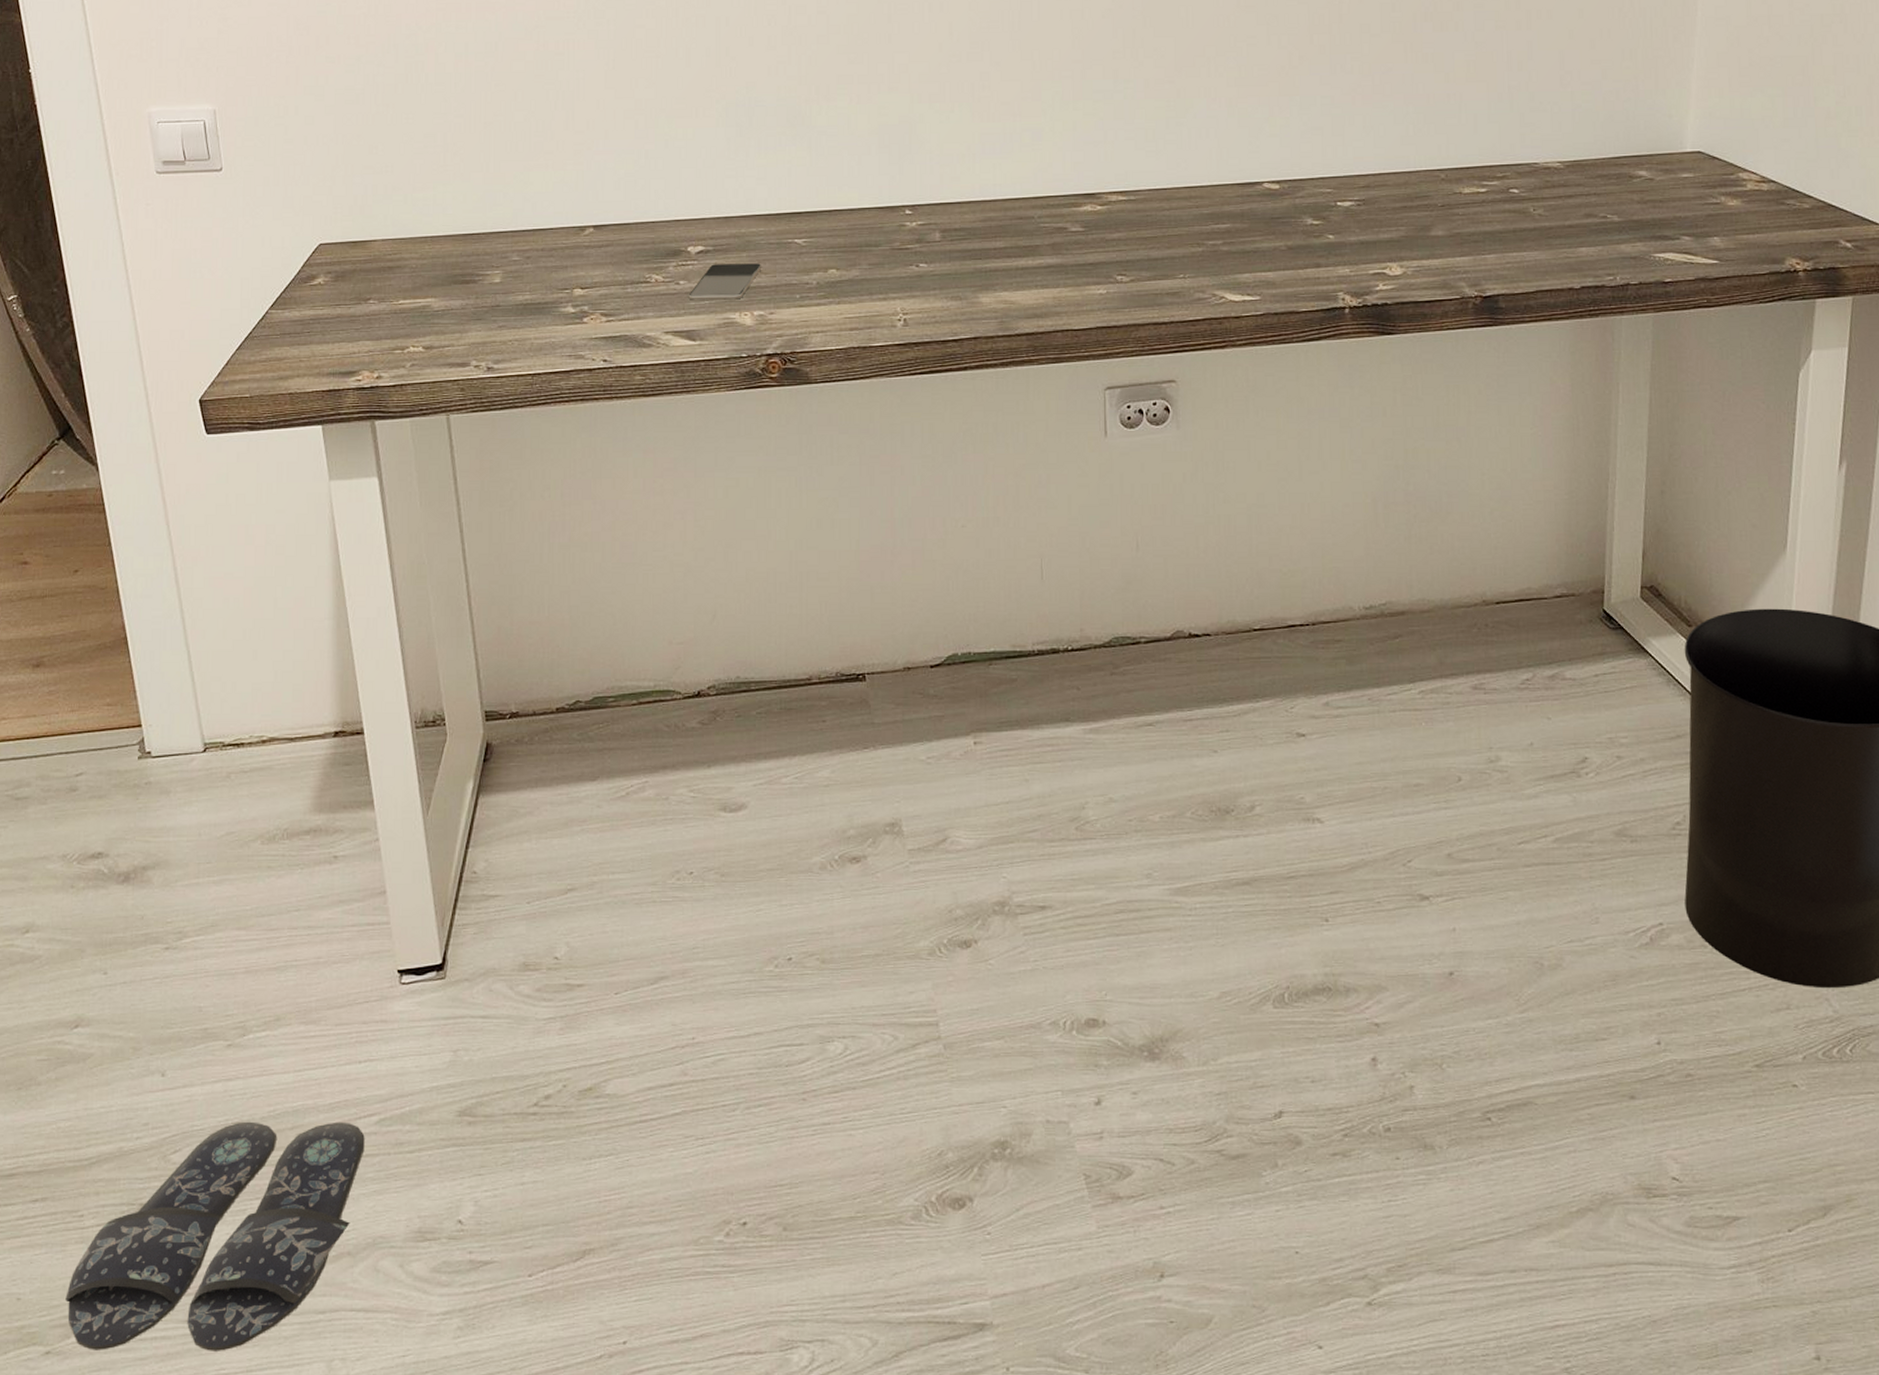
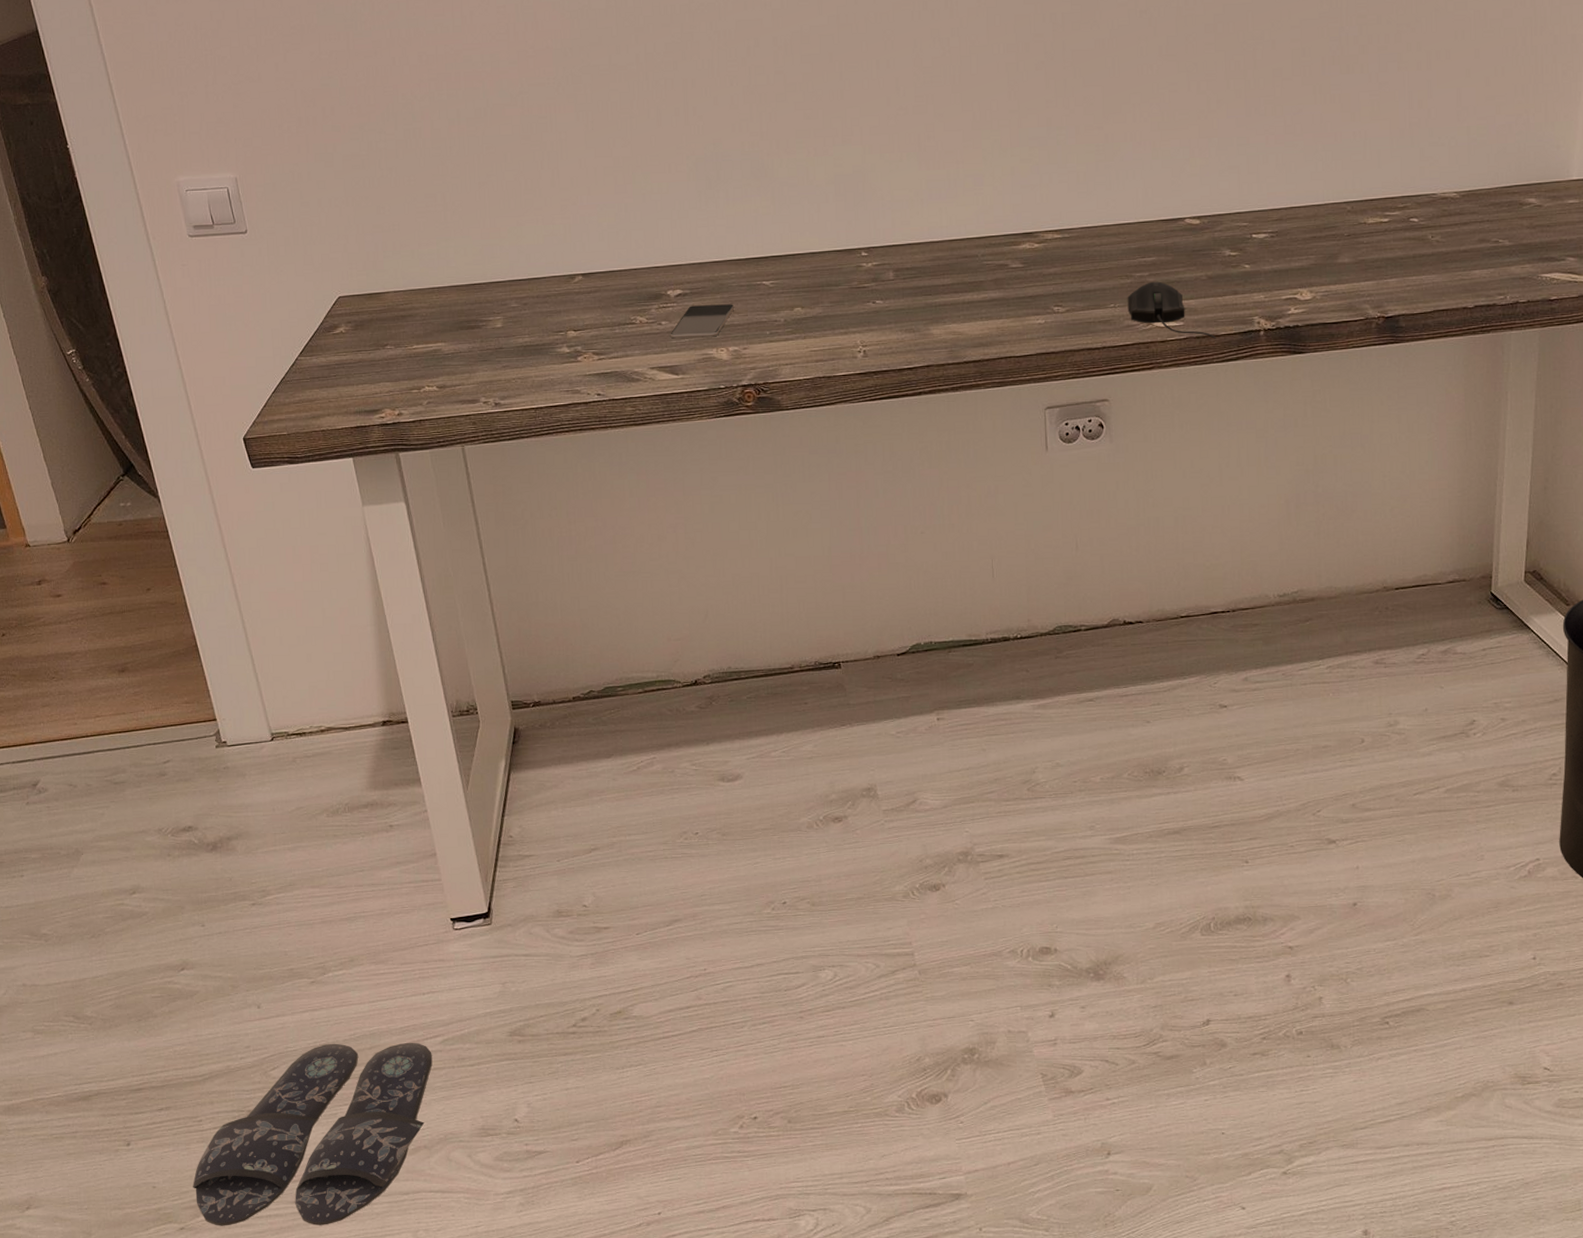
computer mouse: none [1198,250,1296,316] -> present [1127,281,1216,339]

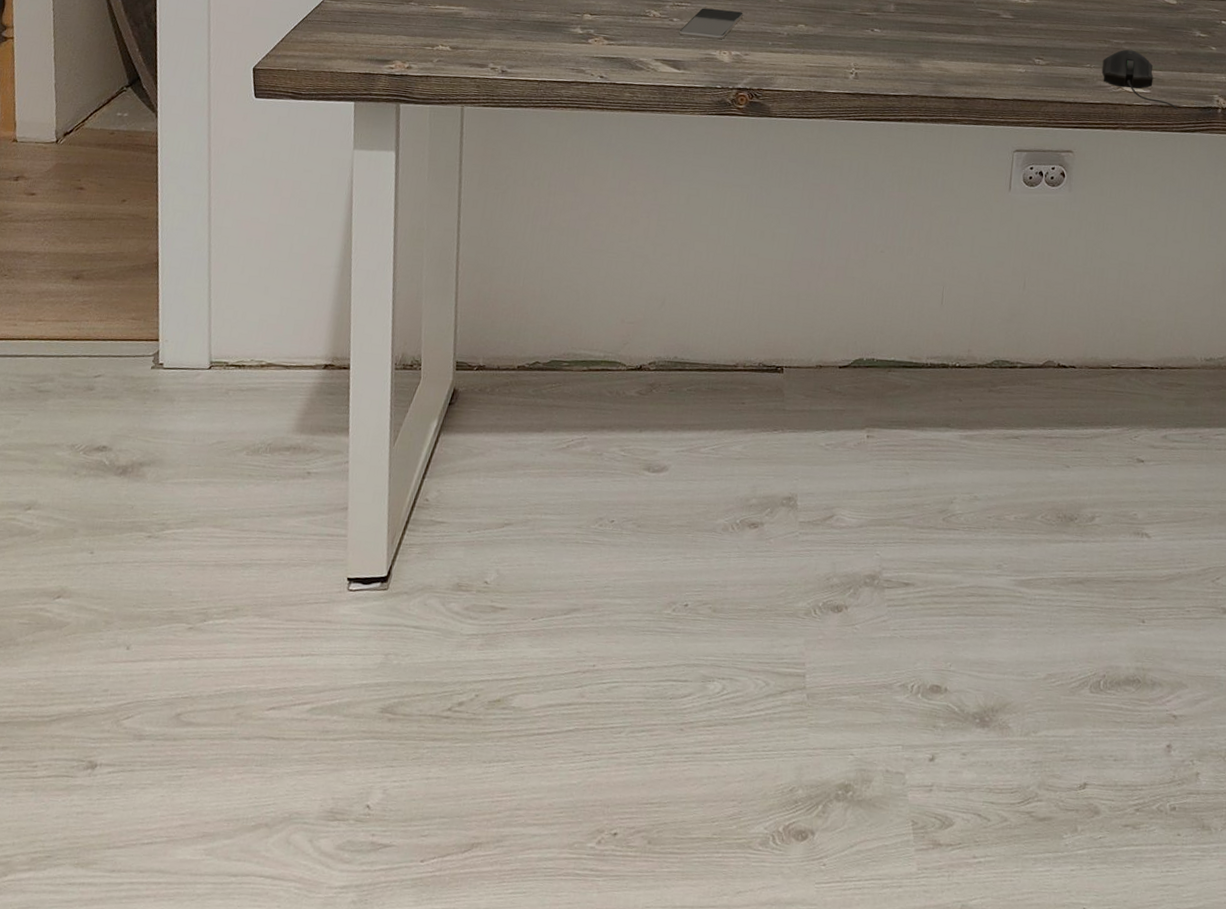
slippers: present [193,1042,433,1226] -> none [8,697,297,902]

